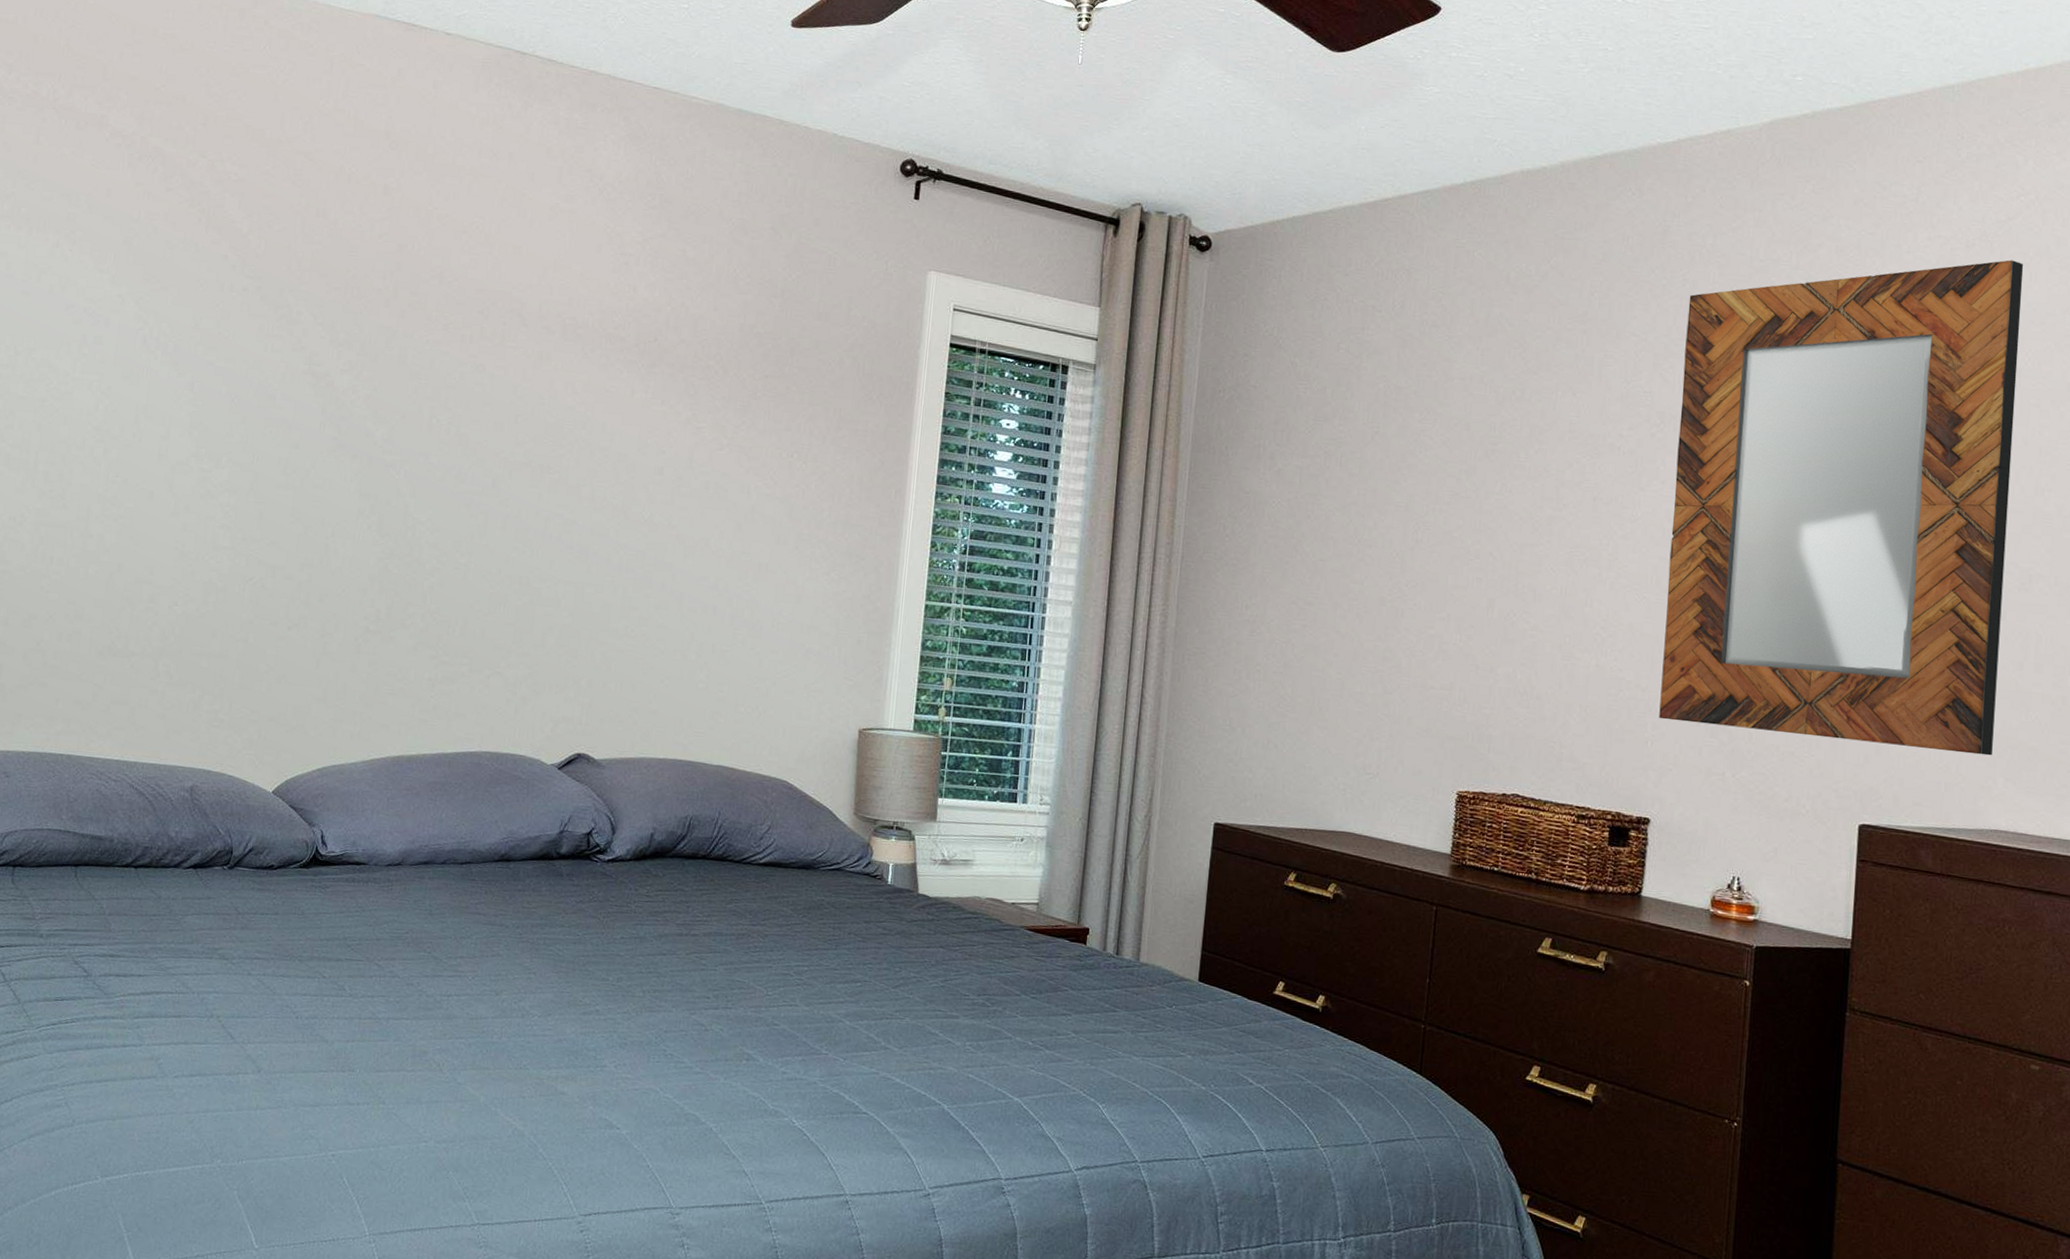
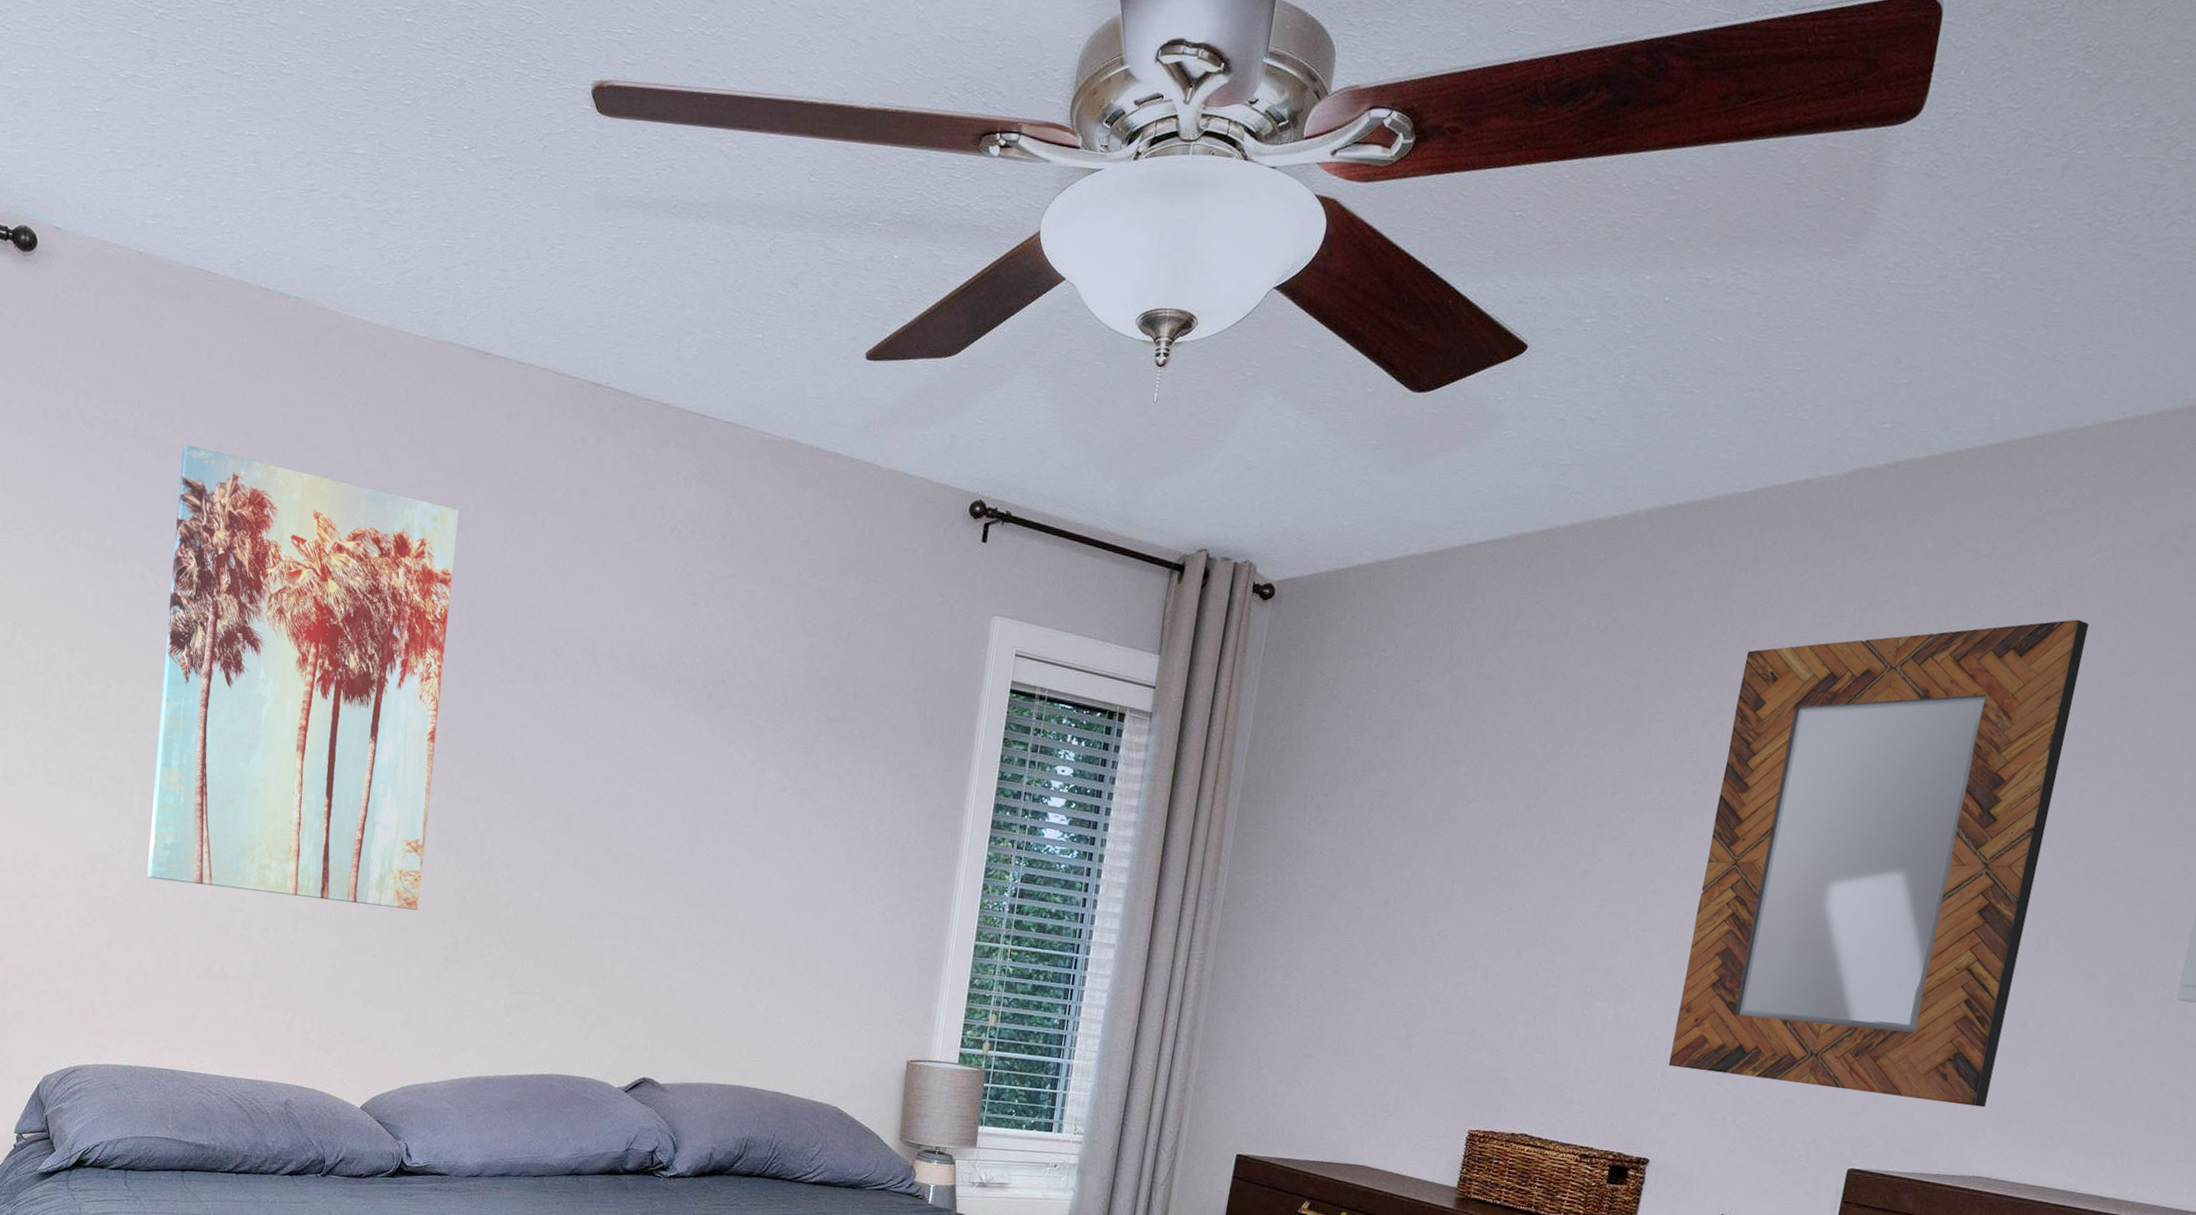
wall art: none [50,114,384,579] -> present [147,444,459,910]

